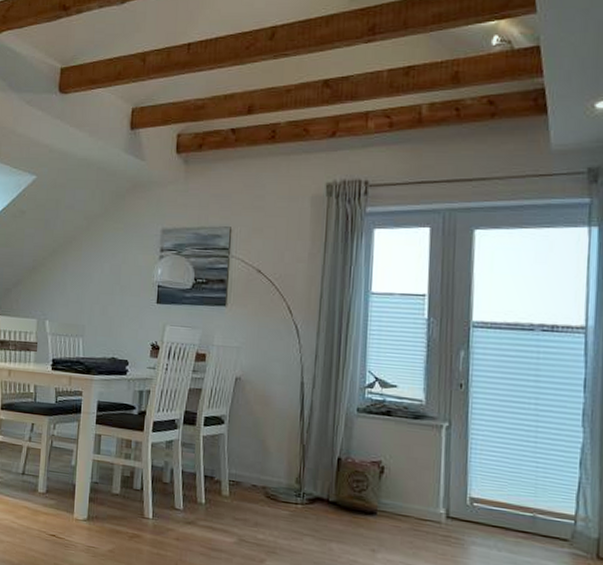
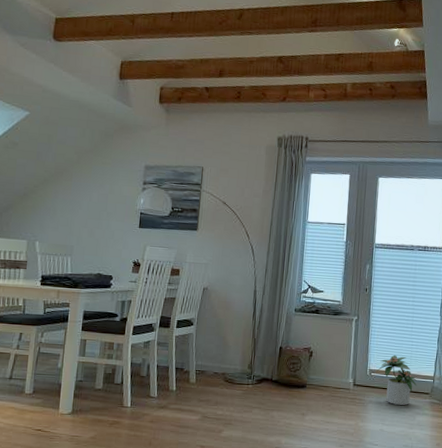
potted plant: none [482,479,548,554] -> present [377,354,417,406]

